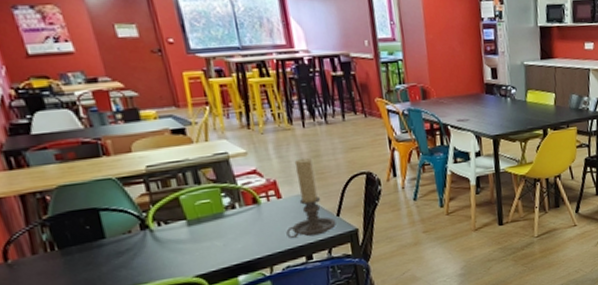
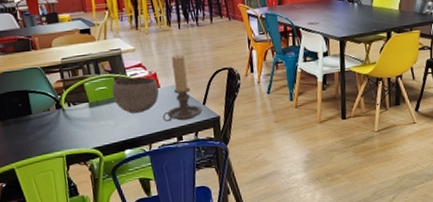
bowl: none [217,185,281,231] -> present [111,76,159,114]

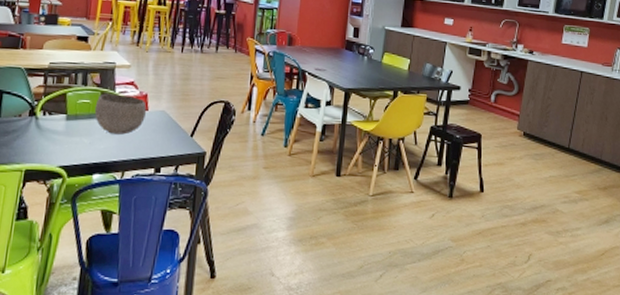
candle holder: present [163,54,202,122] -> none [144,78,189,151]

